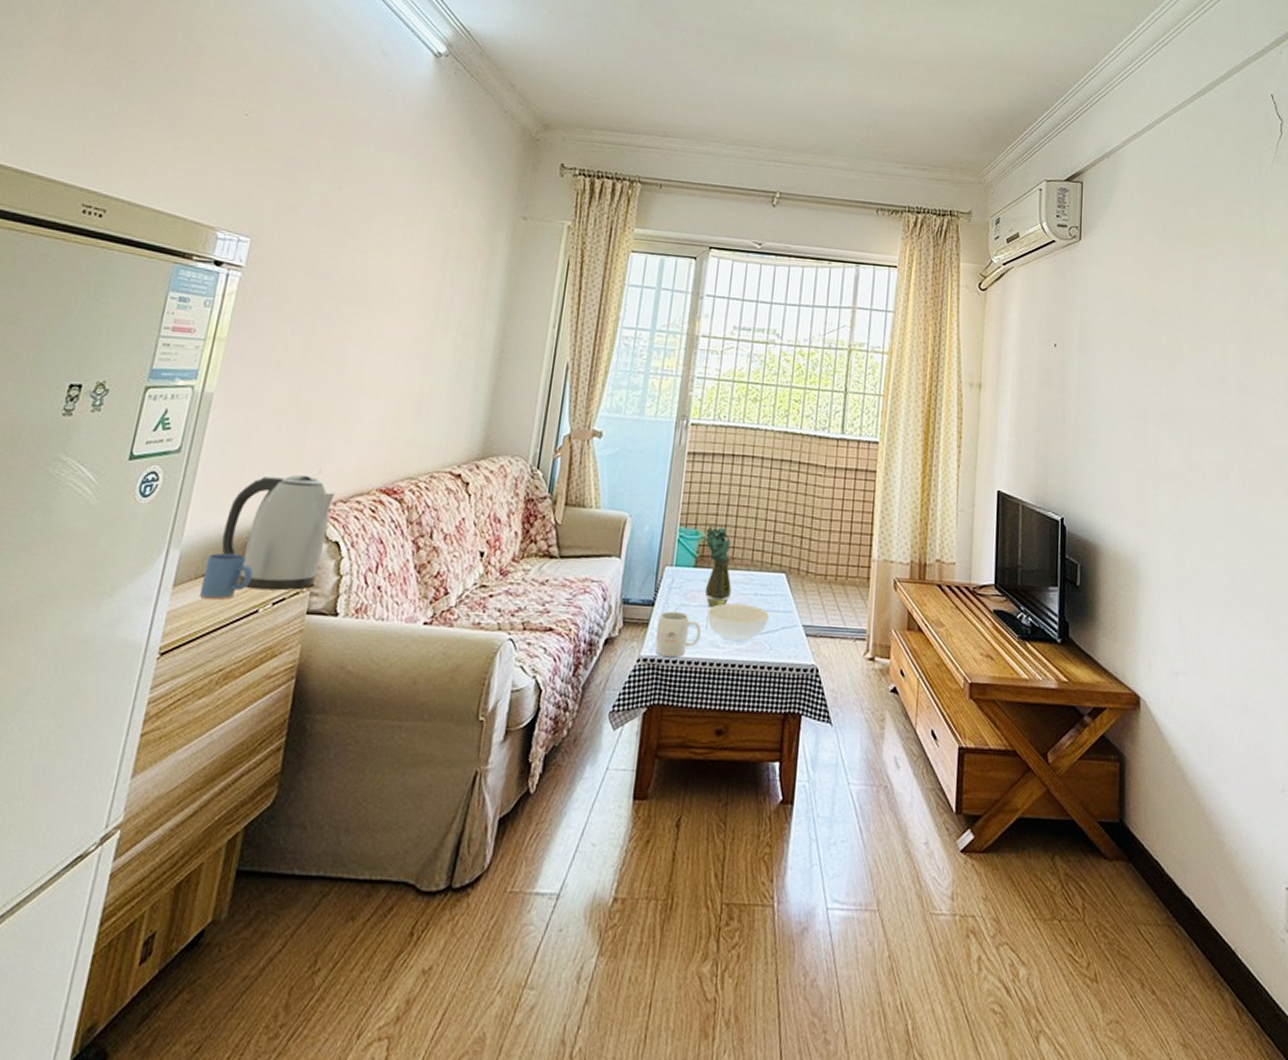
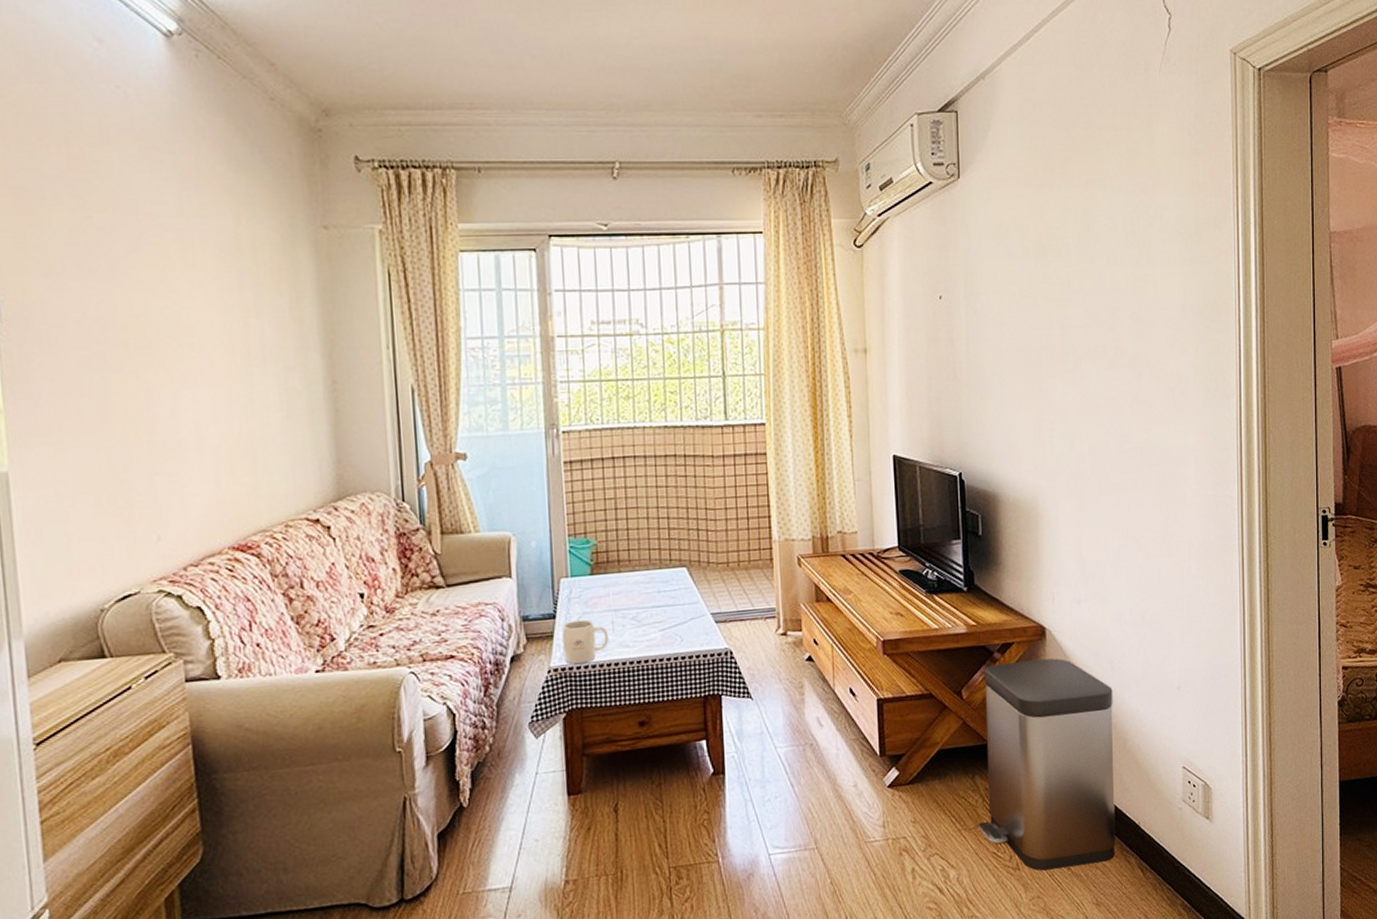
mug: present [199,553,253,601] -> none [57,634,115,685]
kettle: present [221,474,335,591] -> none [66,544,187,668]
vase: present [704,523,732,607] -> none [596,530,634,611]
bowl: present [707,603,769,643] -> none [611,602,676,641]
pedal bin: none [1054,729,1210,991] -> present [978,658,1116,871]

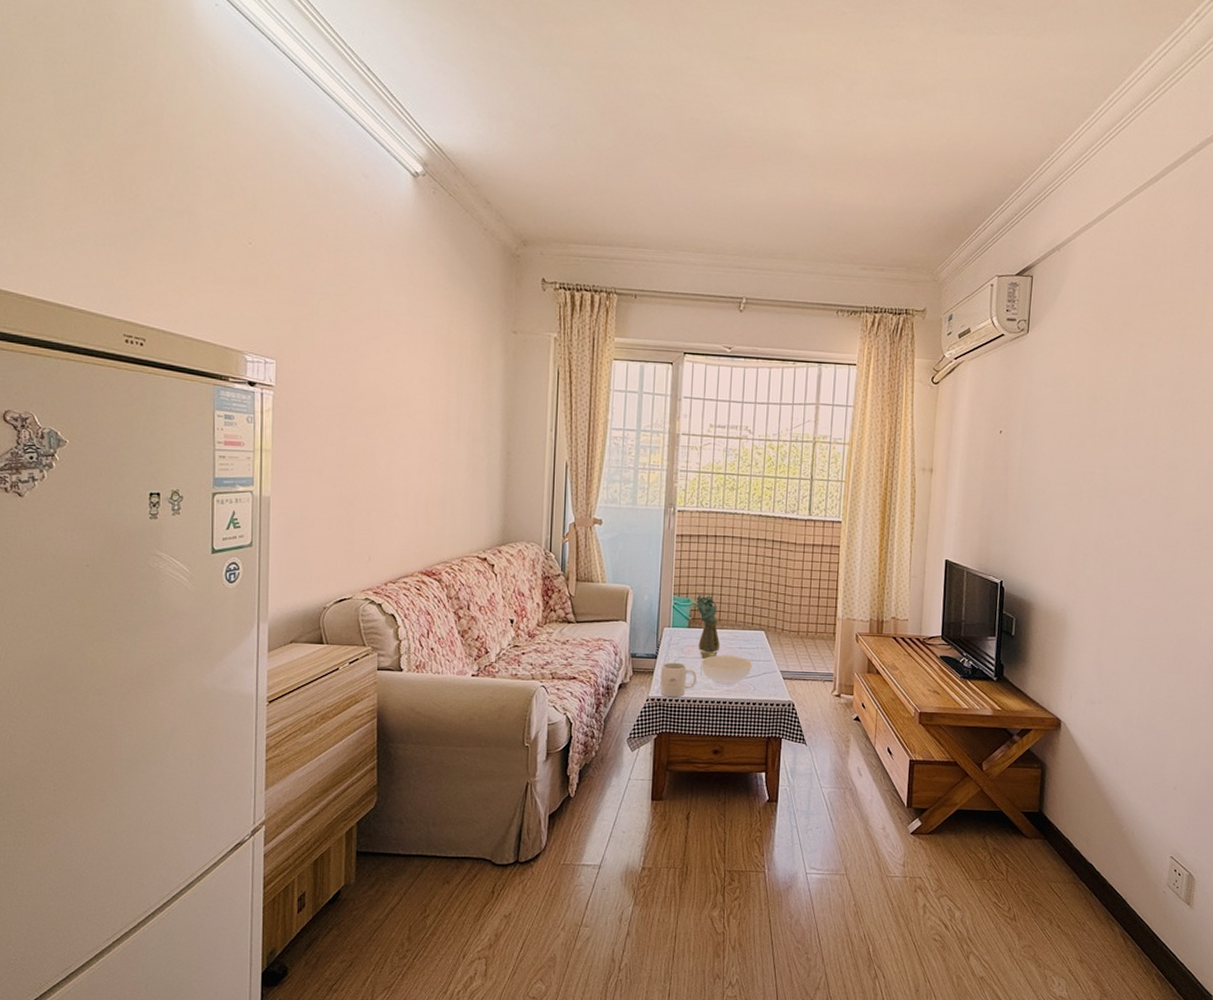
vase: none [596,530,634,611] -> present [694,592,721,658]
bowl: none [611,602,676,641] -> present [701,655,752,685]
pedal bin: present [978,658,1116,871] -> none [984,745,1115,926]

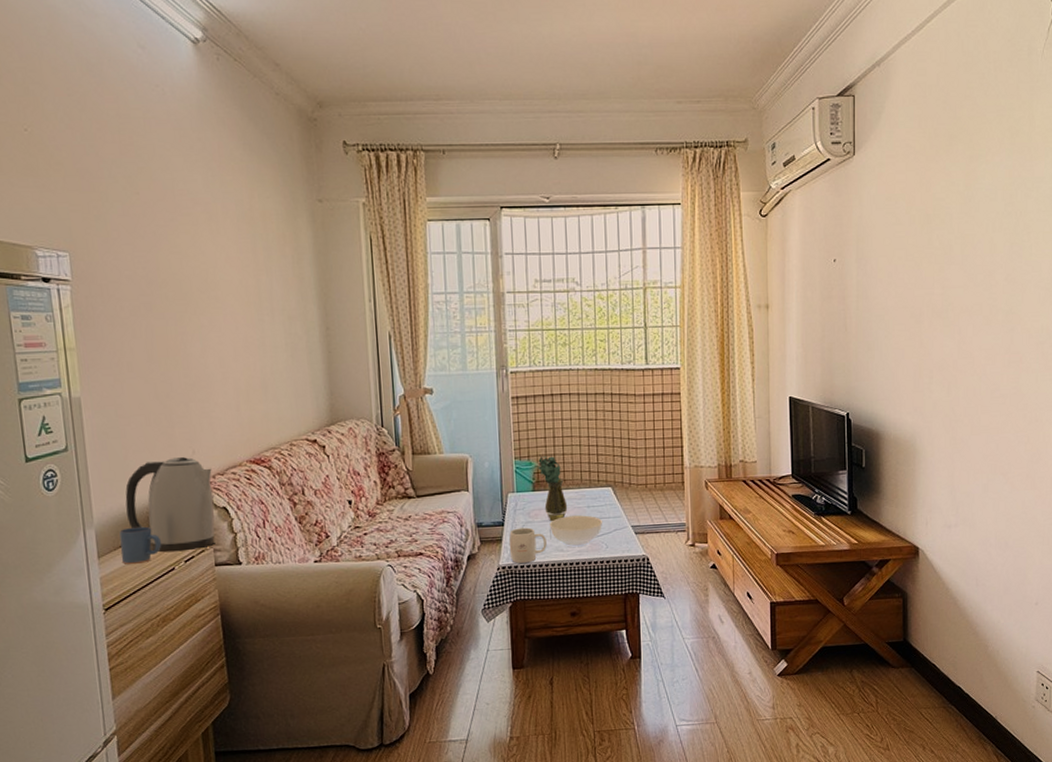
mug: none [290,625,330,662] -> present [119,526,162,565]
kettle: none [300,561,385,653] -> present [125,456,216,553]

